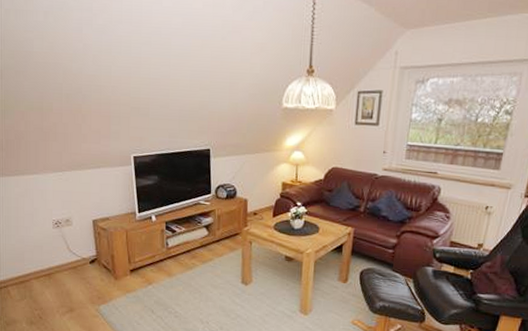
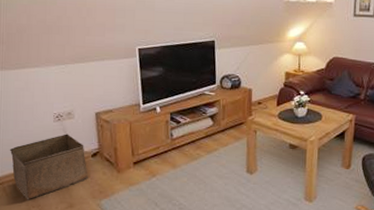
storage bin: none [12,240,87,303] -> present [9,134,88,200]

